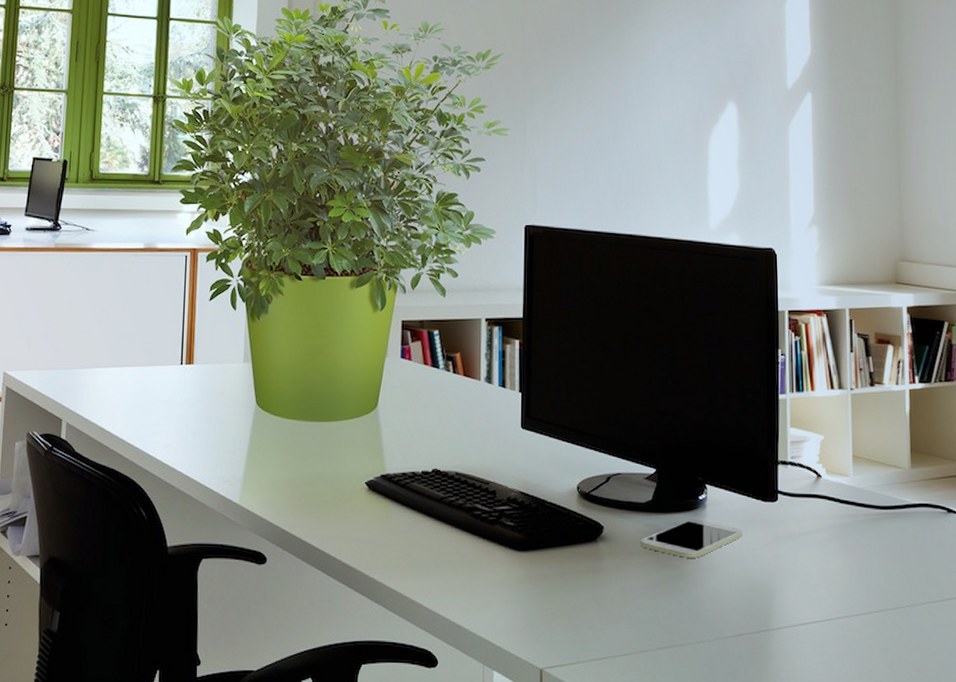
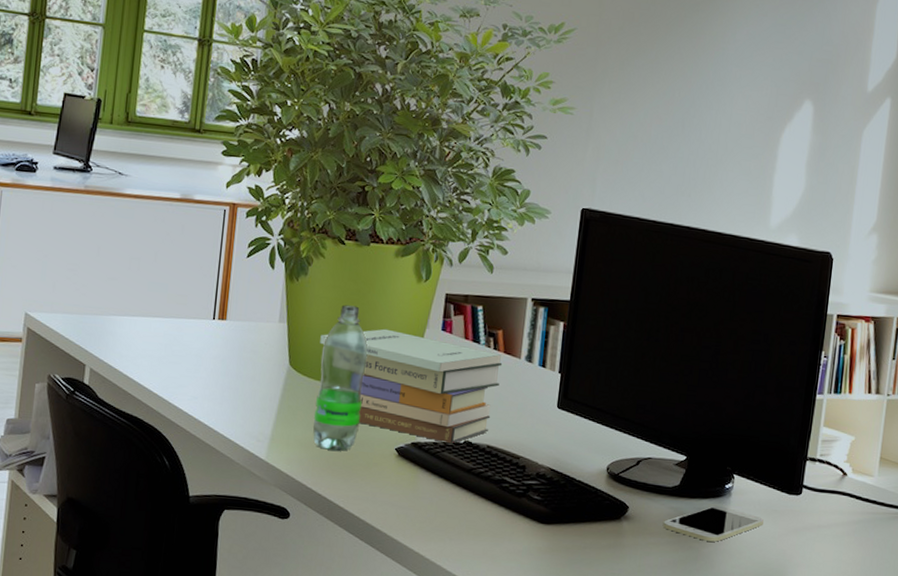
bottle: none [283,340,331,489] -> present [312,305,368,451]
books: none [284,360,463,474] -> present [320,328,503,444]

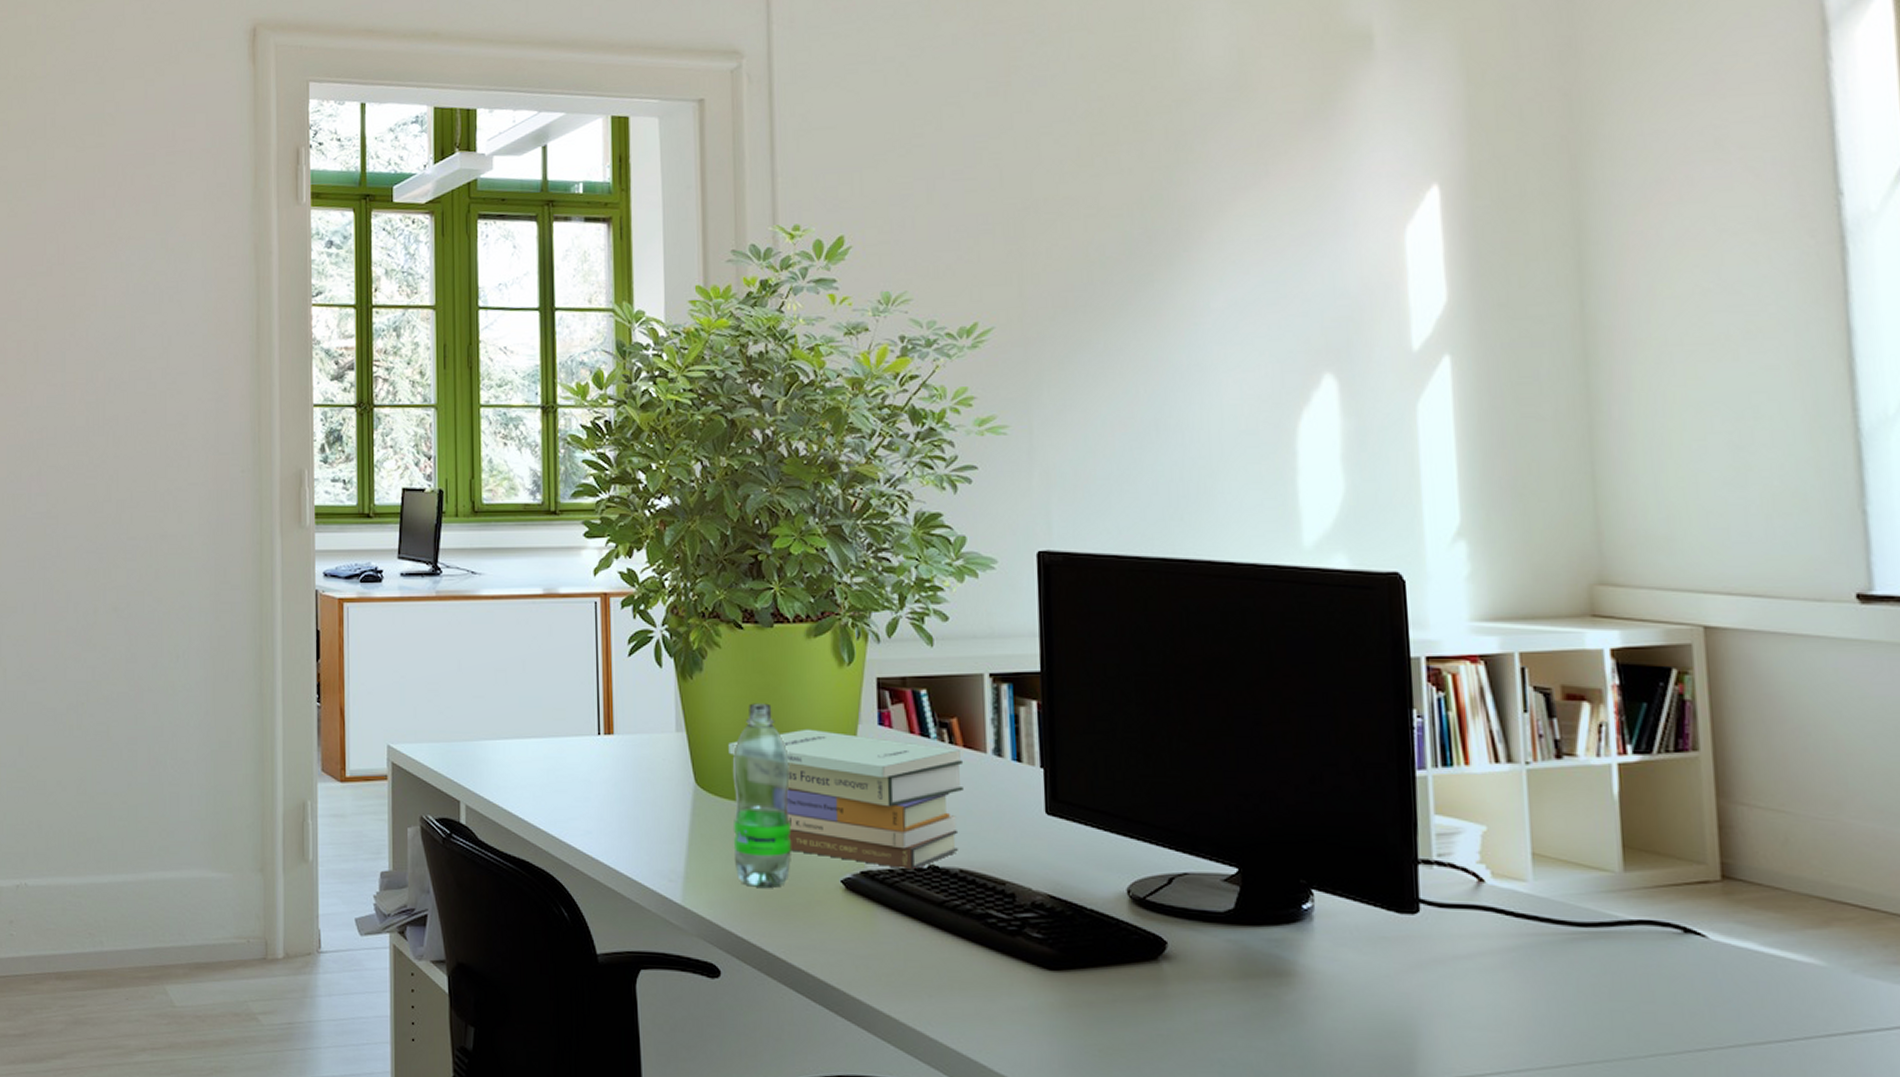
smartphone: present [663,505,764,542] -> none [1221,934,1369,986]

